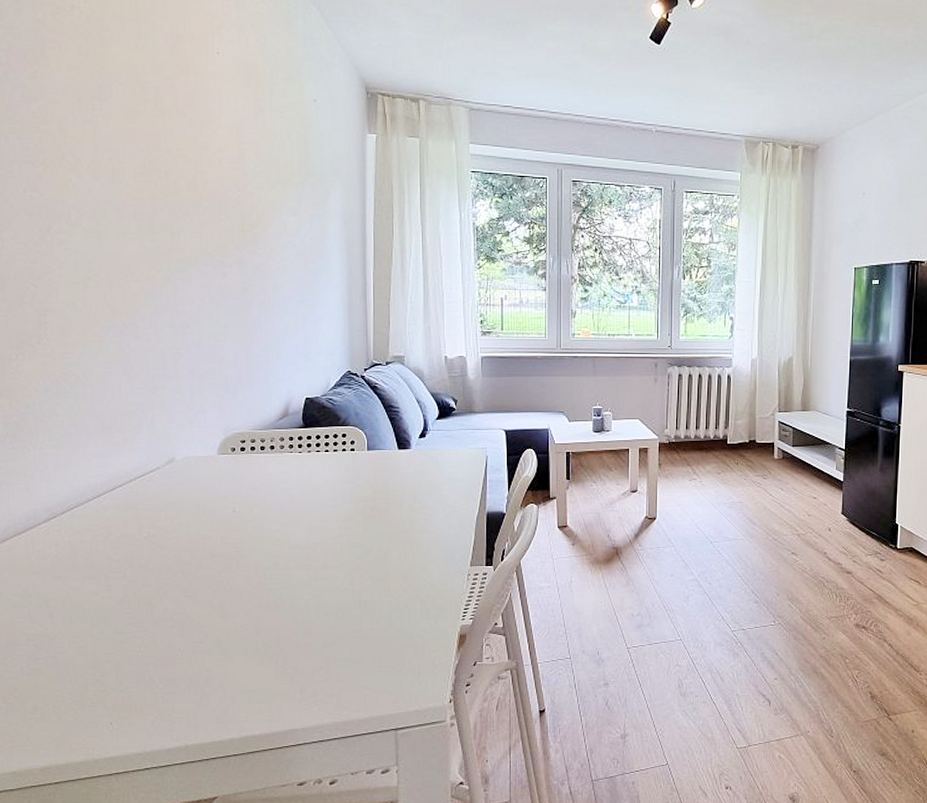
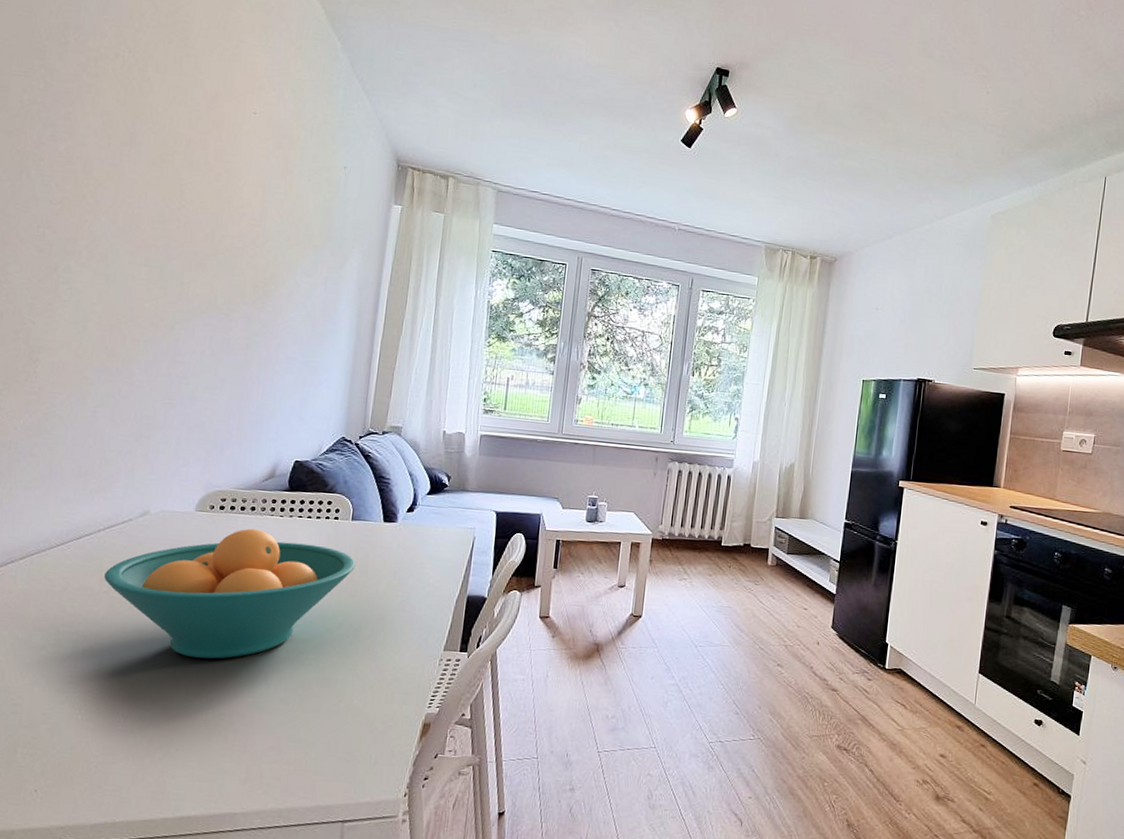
fruit bowl: none [142,466,377,591] -> present [104,528,356,659]

